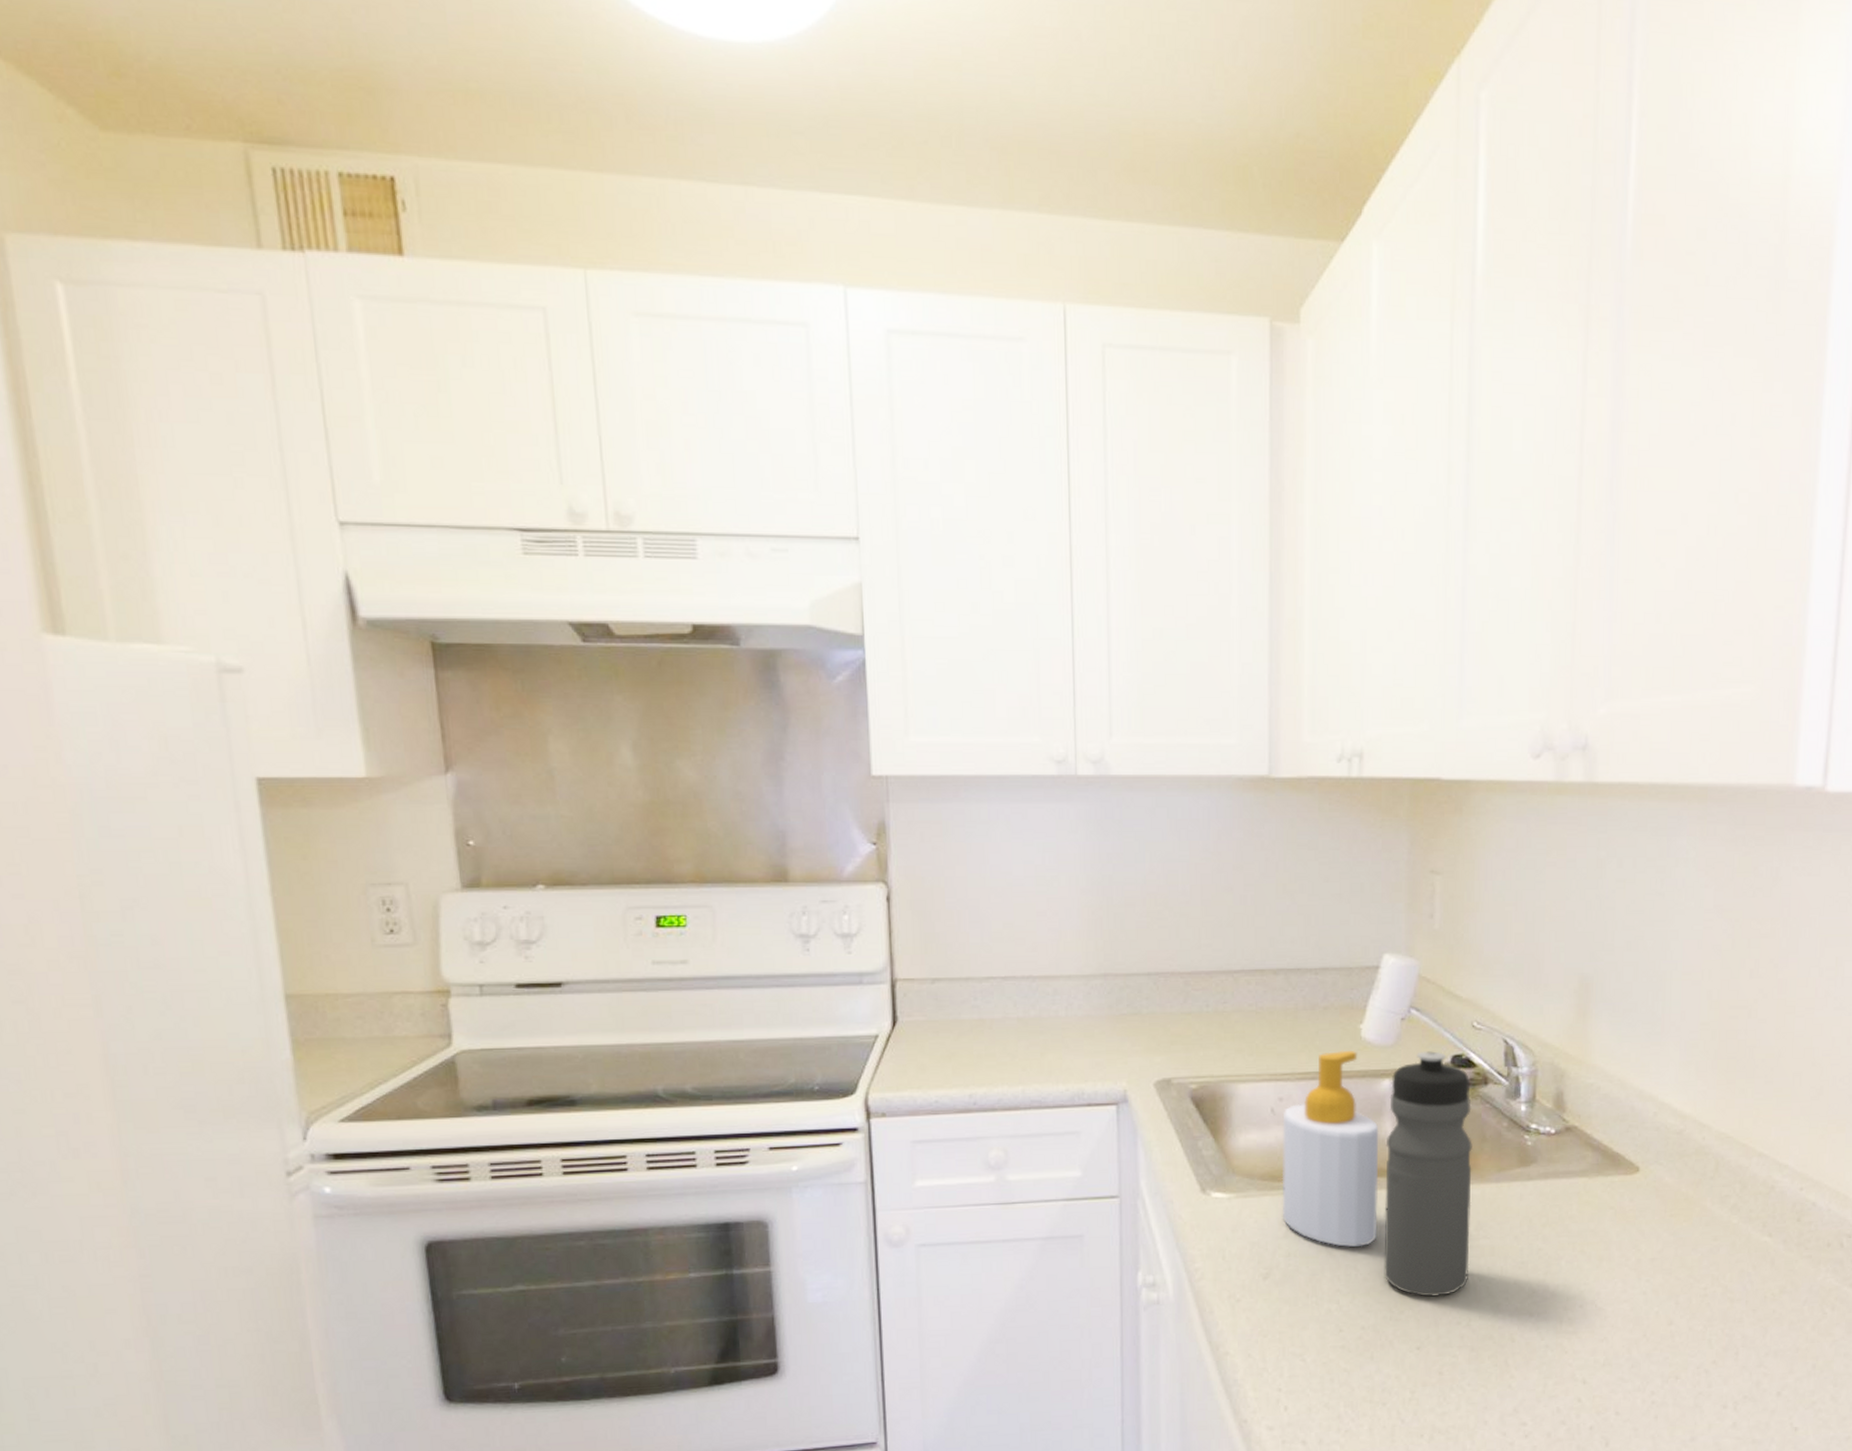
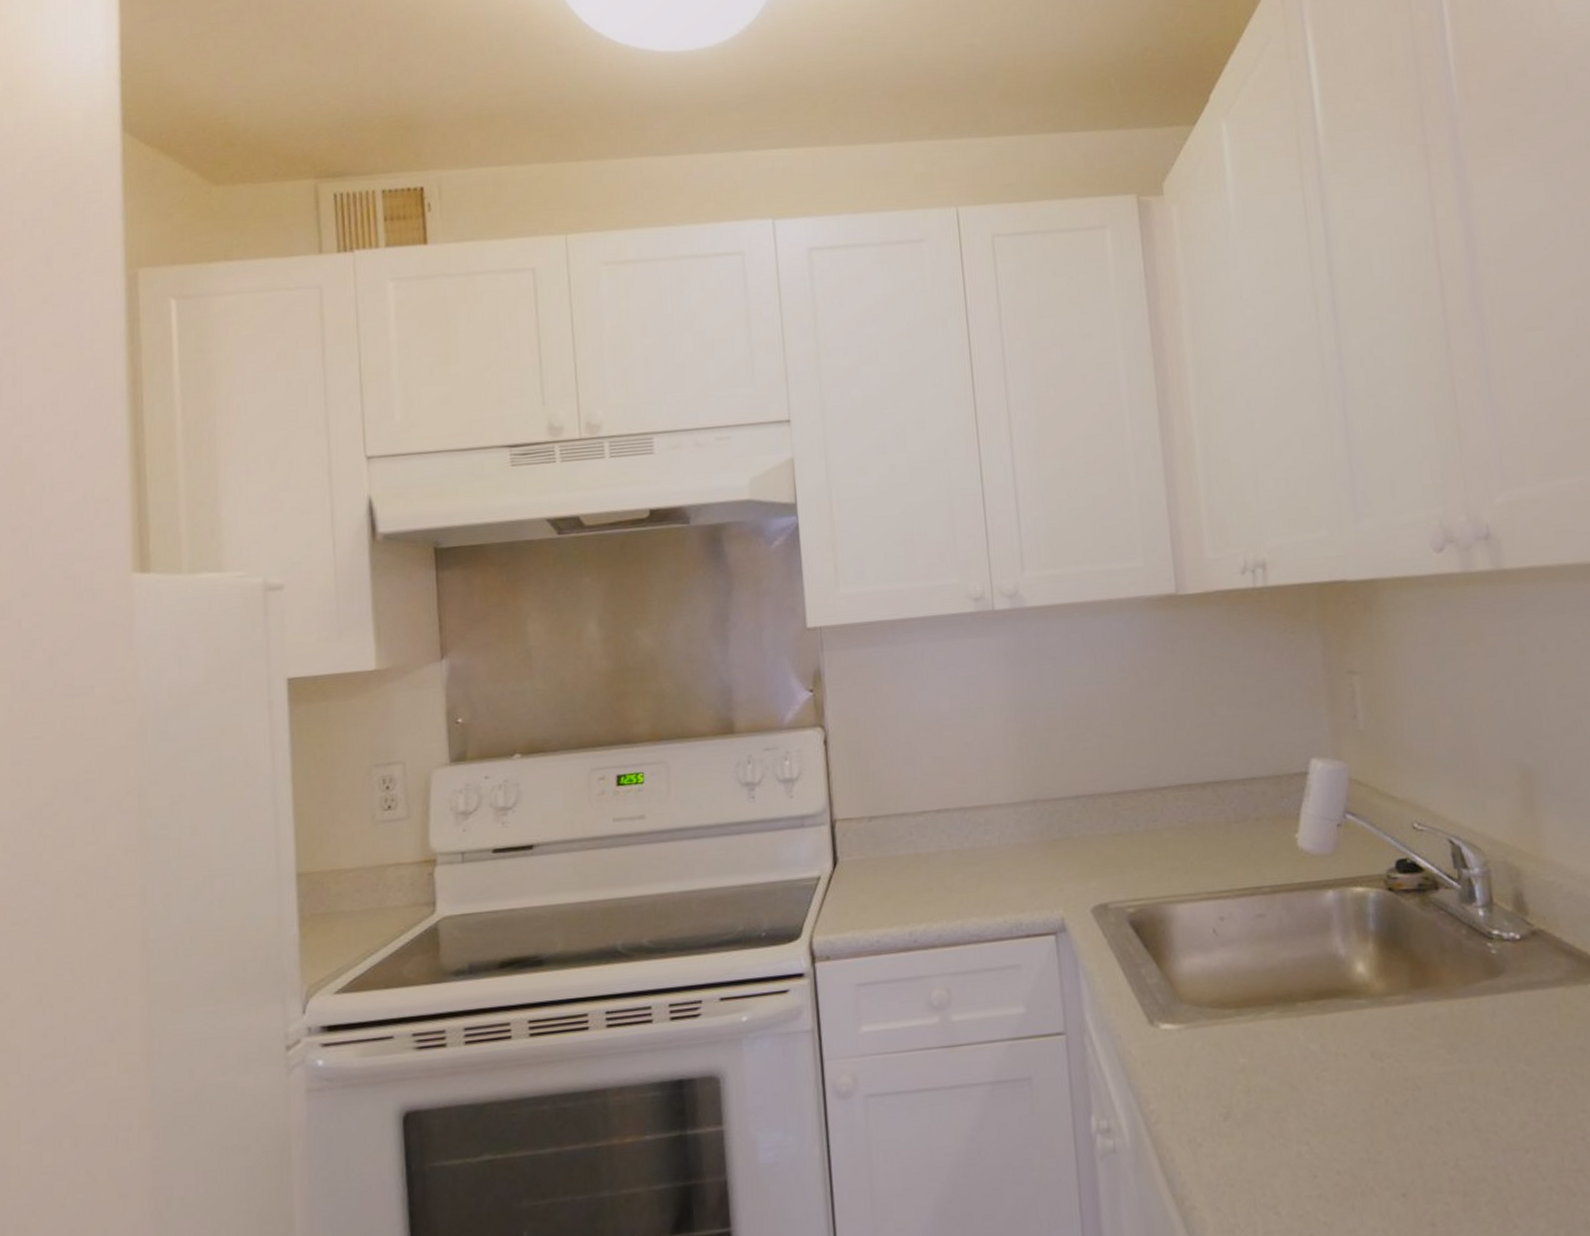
soap bottle: present [1282,1050,1379,1247] -> none [1226,862,1341,1079]
water bottle: present [1384,1051,1472,1297] -> none [1335,856,1449,1133]

